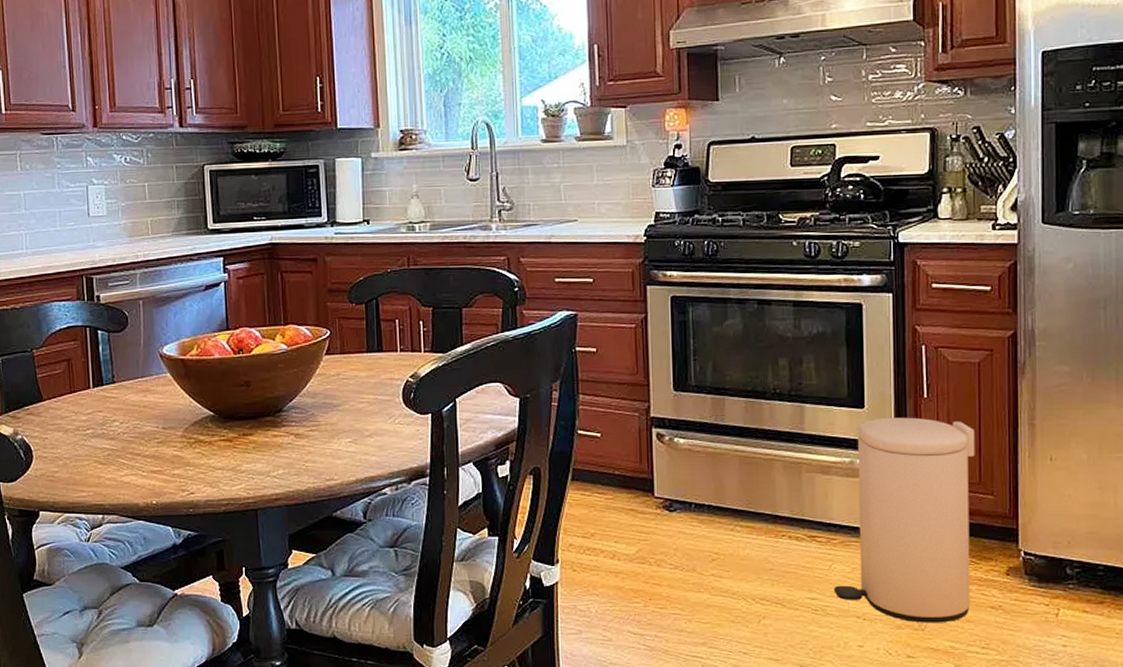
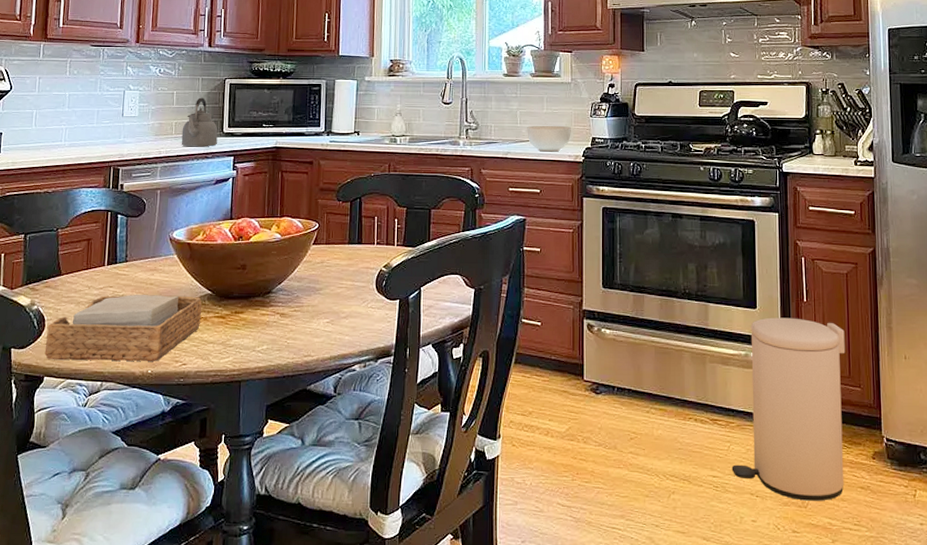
napkin holder: none [36,418,206,493] -> present [44,295,202,362]
kettle: none [159,189,202,249] -> present [181,97,218,147]
bowl: none [574,200,630,233] -> present [527,126,572,152]

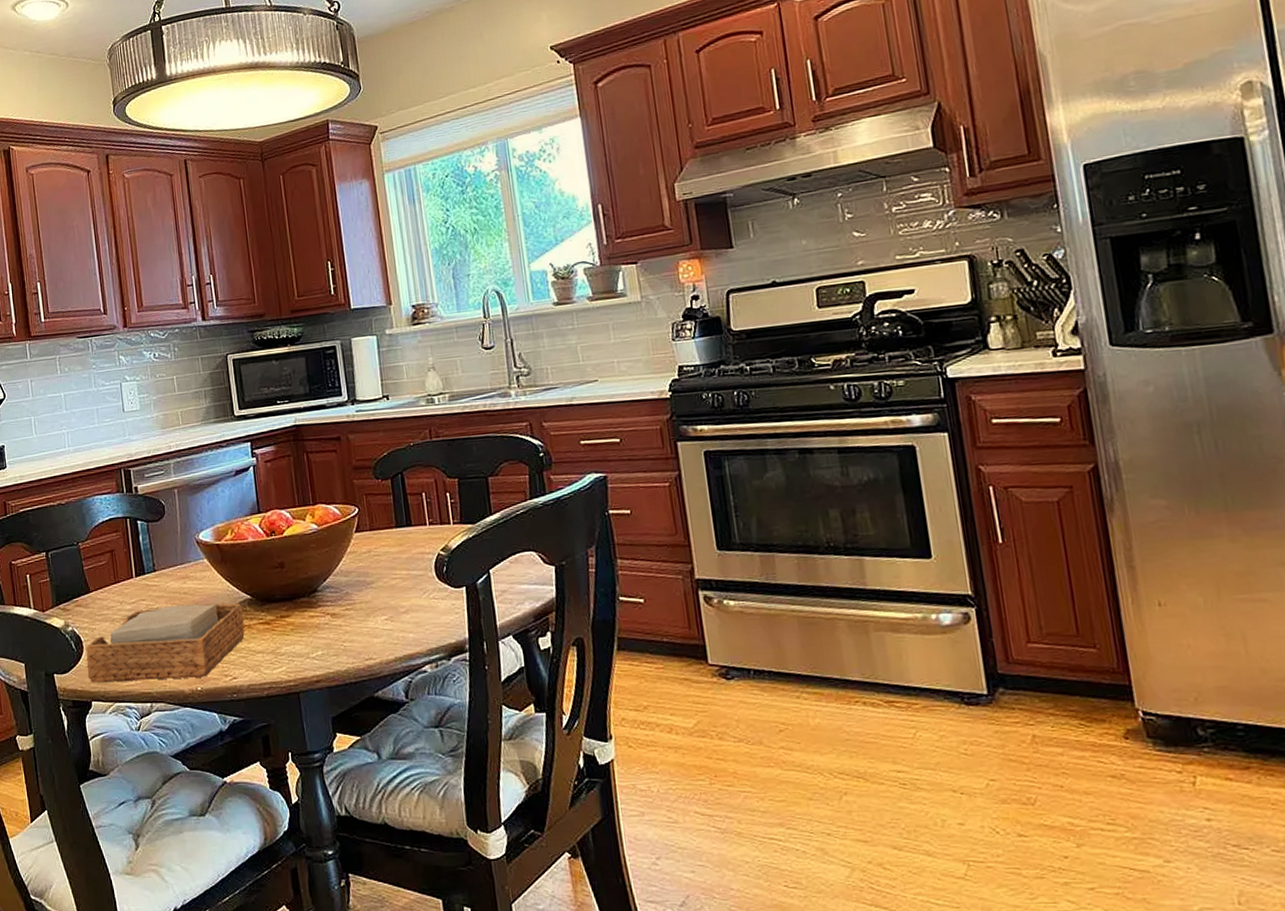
kettle: present [181,97,218,147] -> none [189,379,230,438]
bowl: present [527,126,572,152] -> none [592,356,651,392]
pedal bin: present [731,317,845,501] -> none [921,565,1087,796]

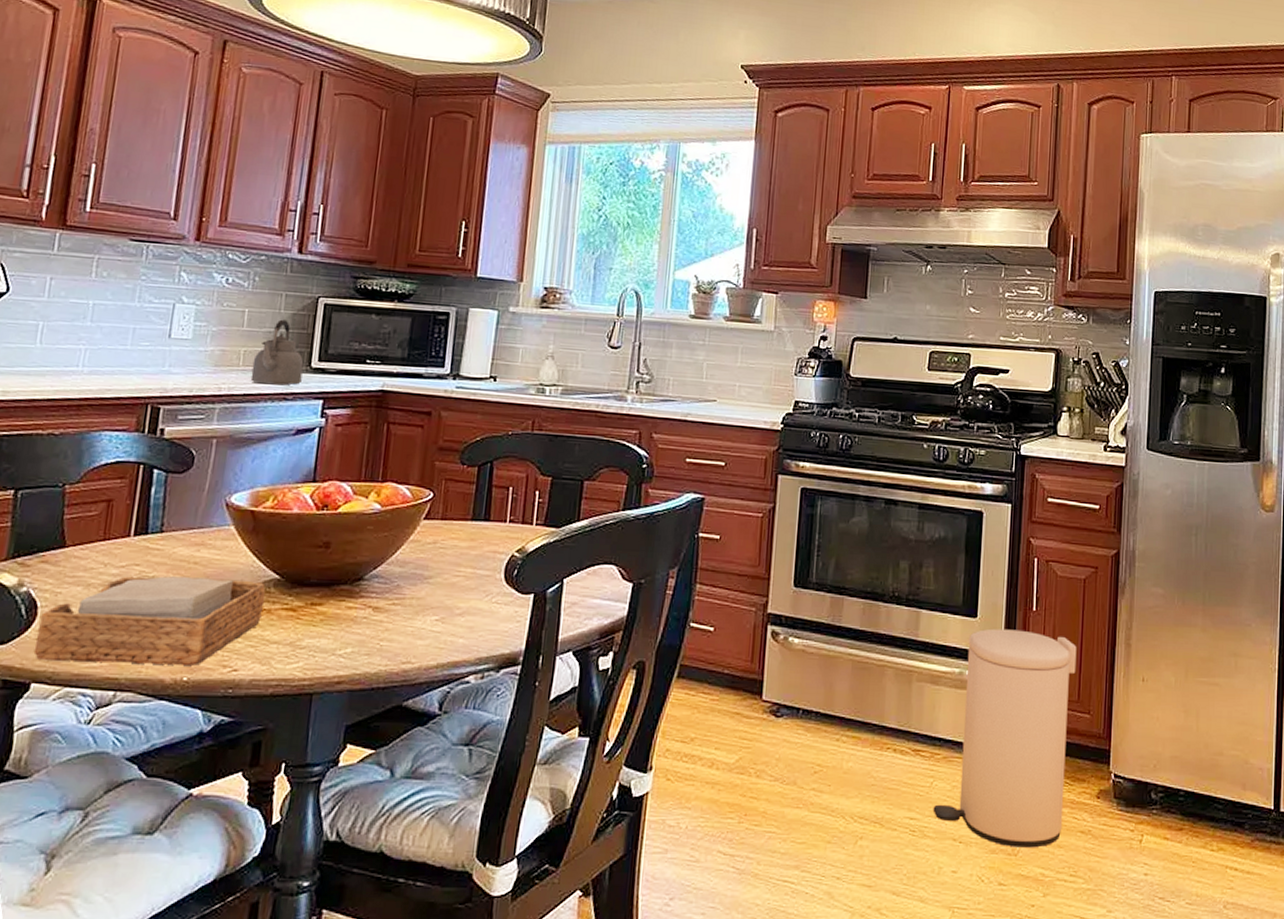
kettle: none [189,379,230,438] -> present [250,319,304,385]
pedal bin: none [921,565,1087,796] -> present [933,628,1077,848]

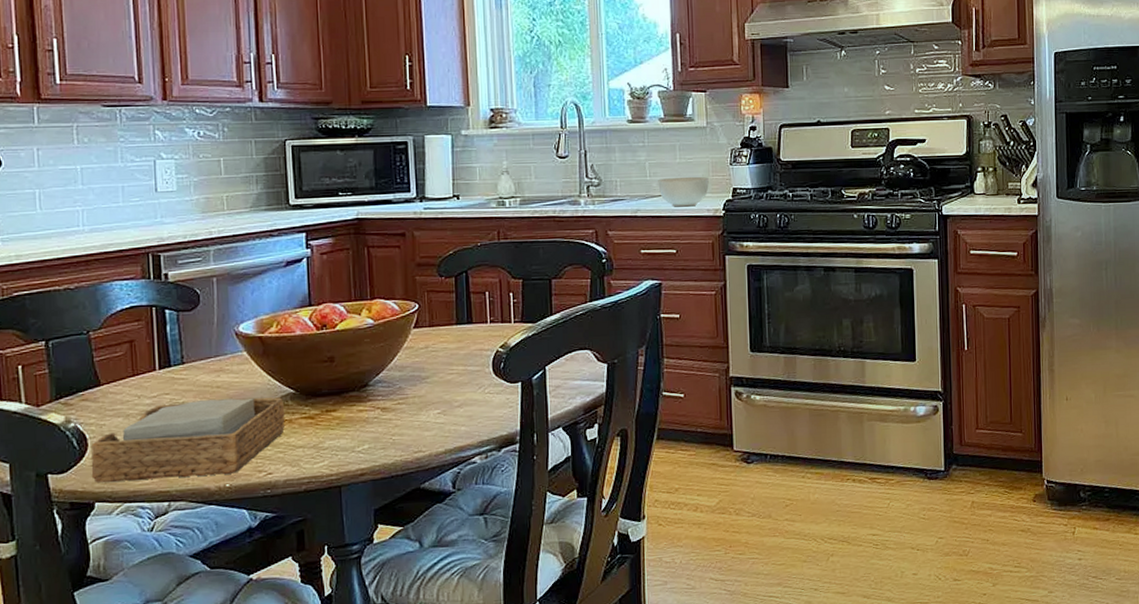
kettle: present [250,319,304,385] -> none [236,164,283,225]
bowl: none [714,382,771,416] -> present [658,177,710,207]
pedal bin: present [933,628,1077,848] -> none [891,367,1007,549]

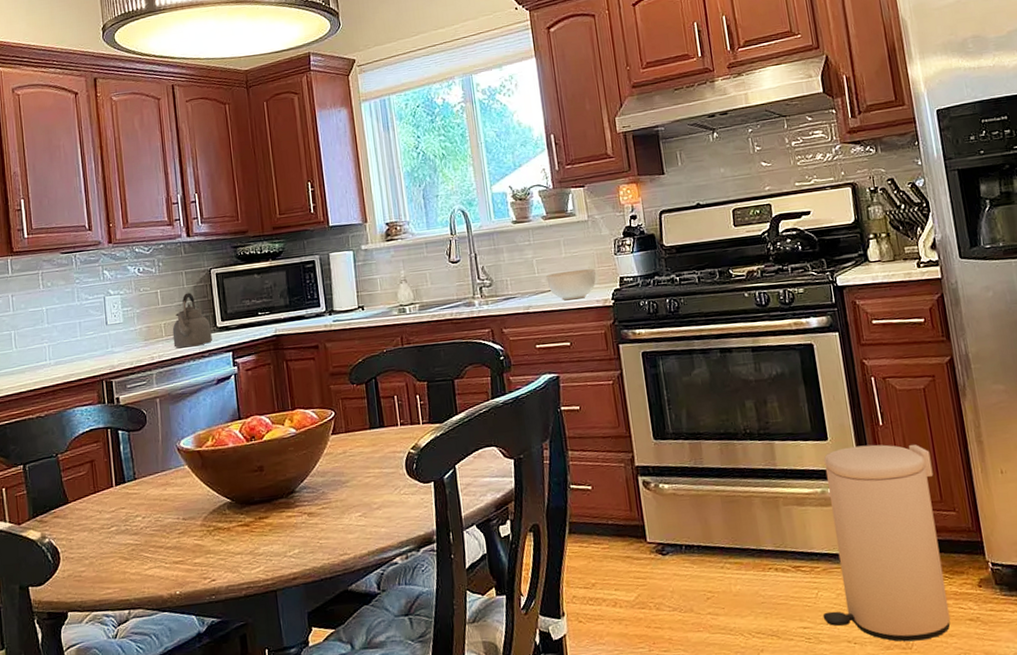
napkin holder: present [91,397,285,483] -> none [63,507,224,593]
kettle: none [236,164,283,225] -> present [172,292,212,349]
pedal bin: none [891,367,1007,549] -> present [823,444,951,642]

